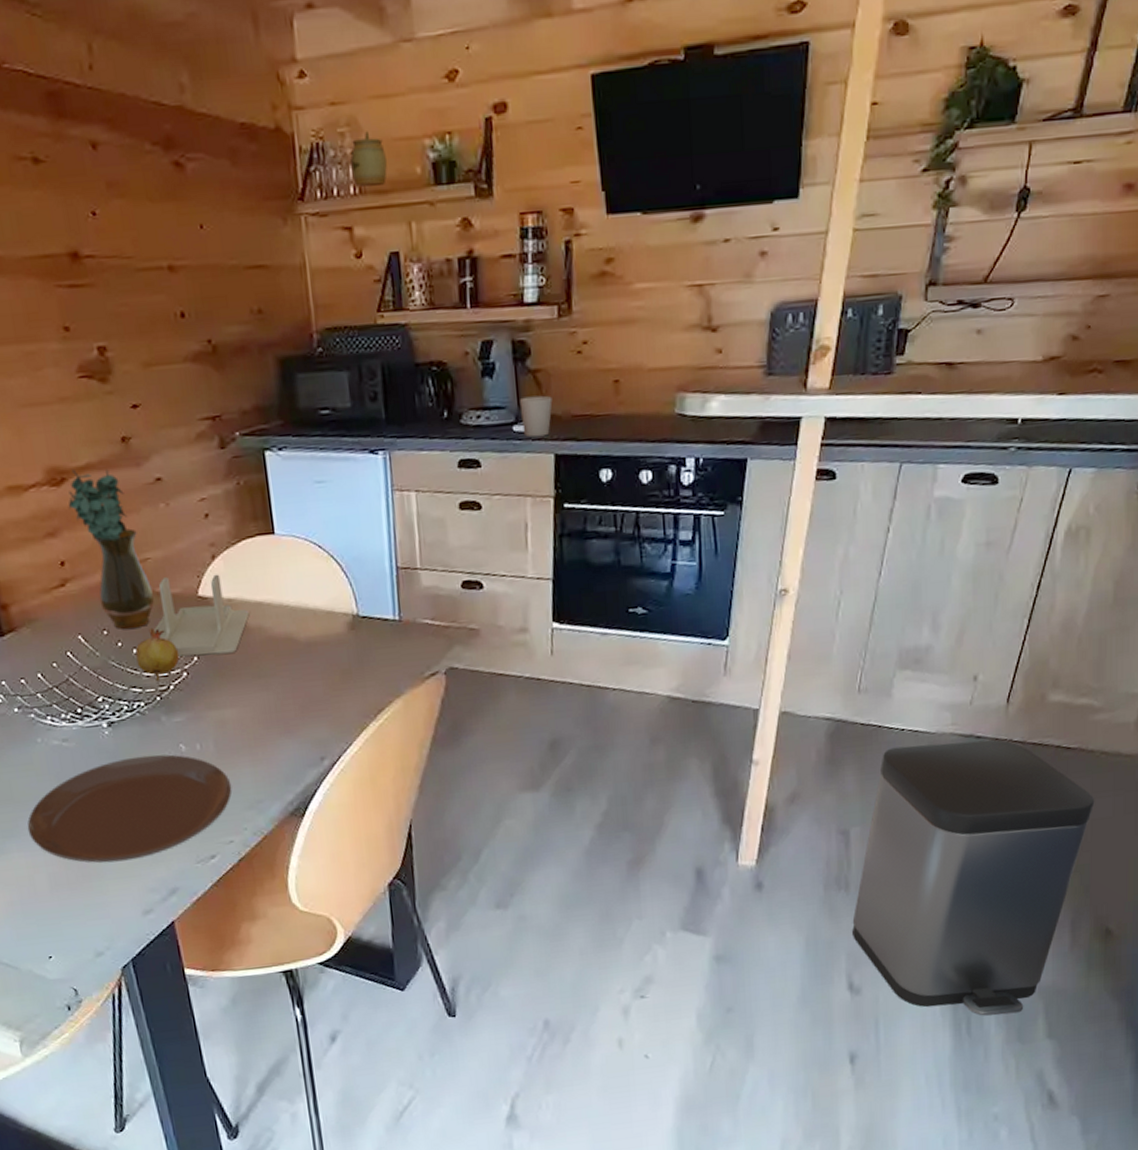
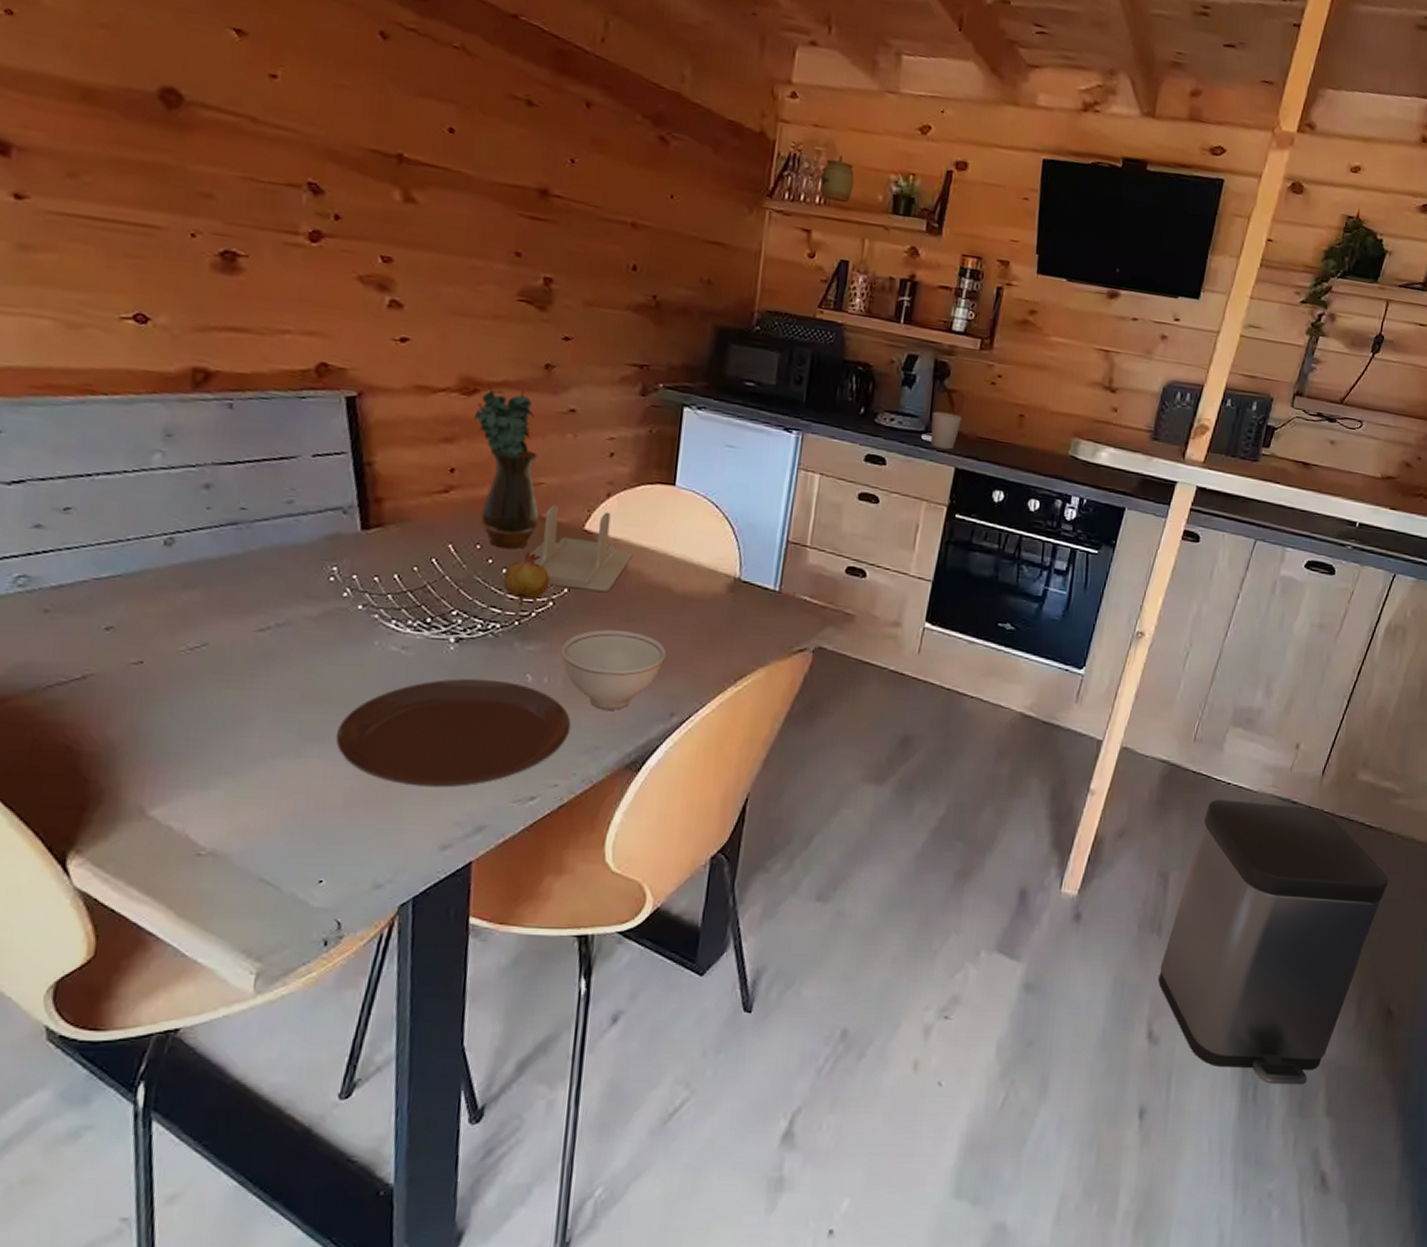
bowl: none [204,686,305,765] -> present [560,629,667,710]

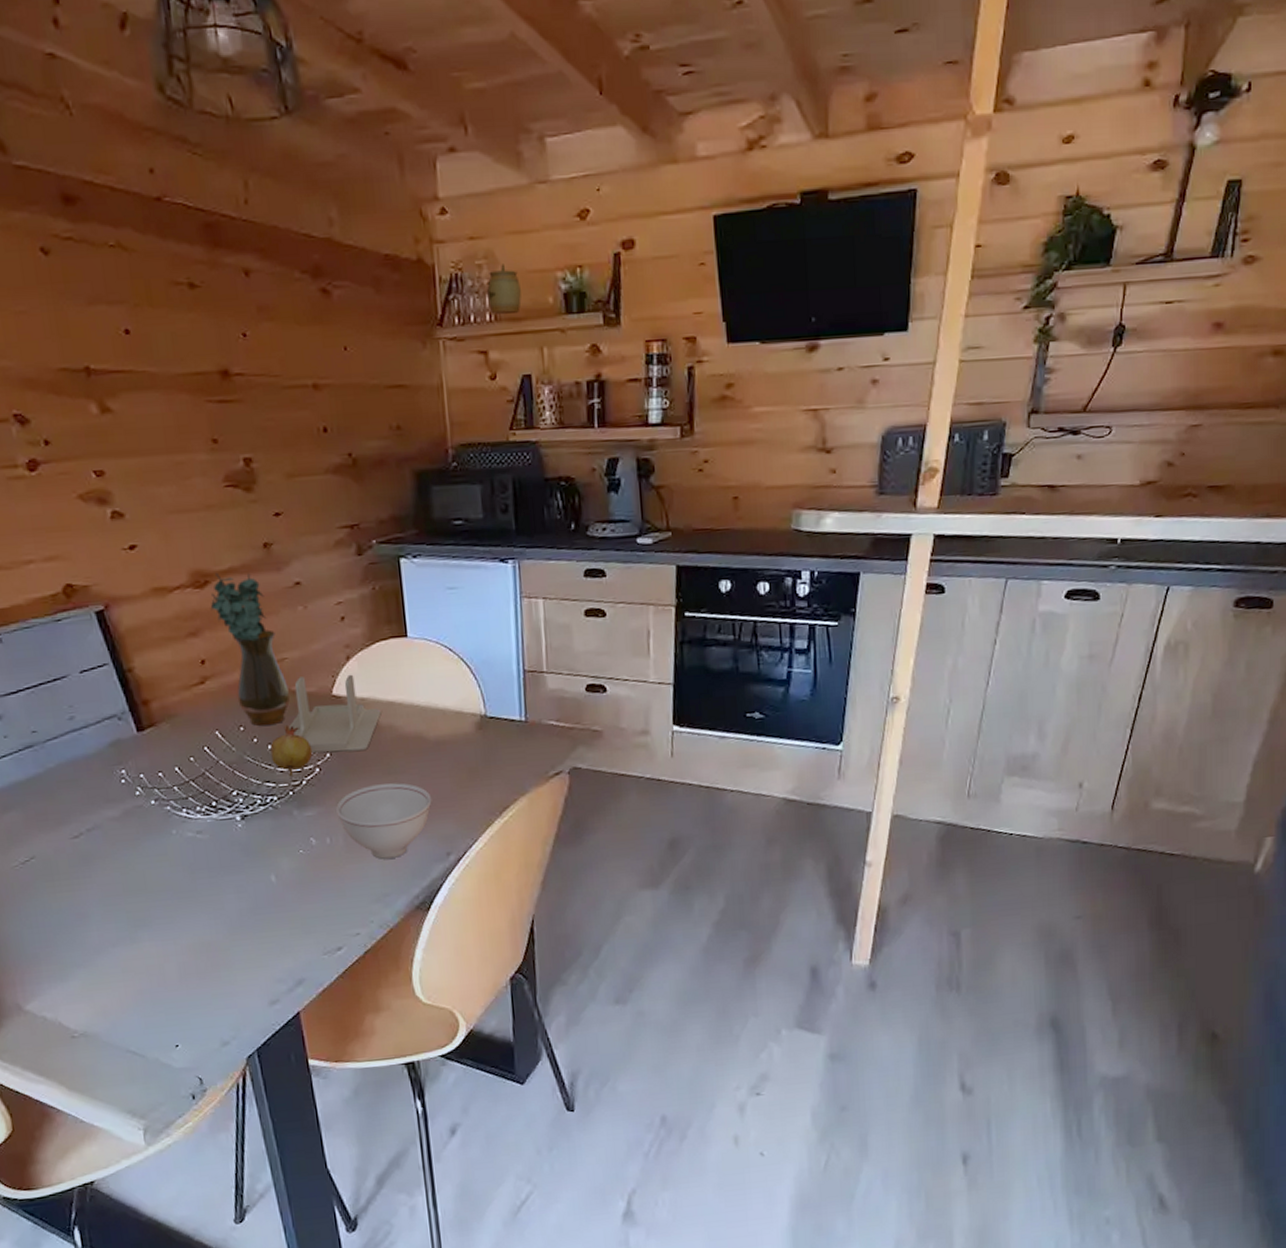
plate: present [335,678,571,788] -> none [159,847,360,953]
dixie cup: present [930,411,962,450] -> none [643,510,675,550]
pedal bin: present [1158,799,1389,1085] -> none [964,845,1199,1118]

